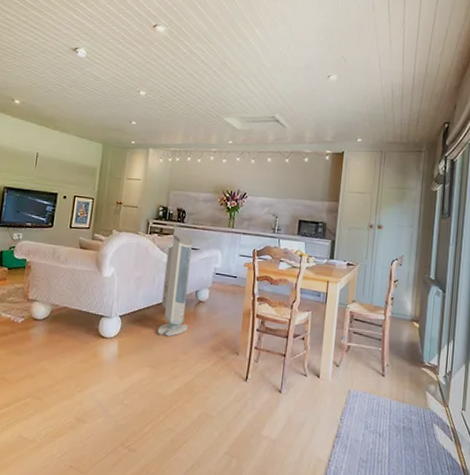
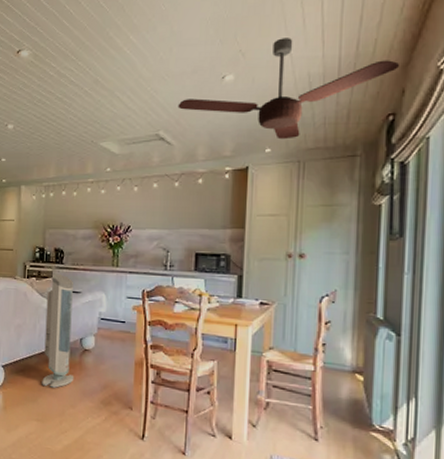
ceiling fan: none [291,52,453,133] -> present [178,38,399,140]

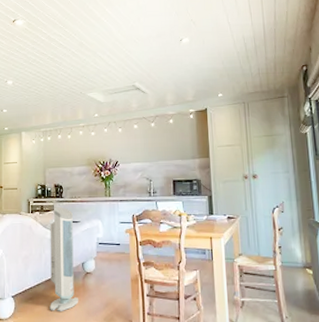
ceiling fan: present [178,38,399,140] -> none [148,11,305,87]

